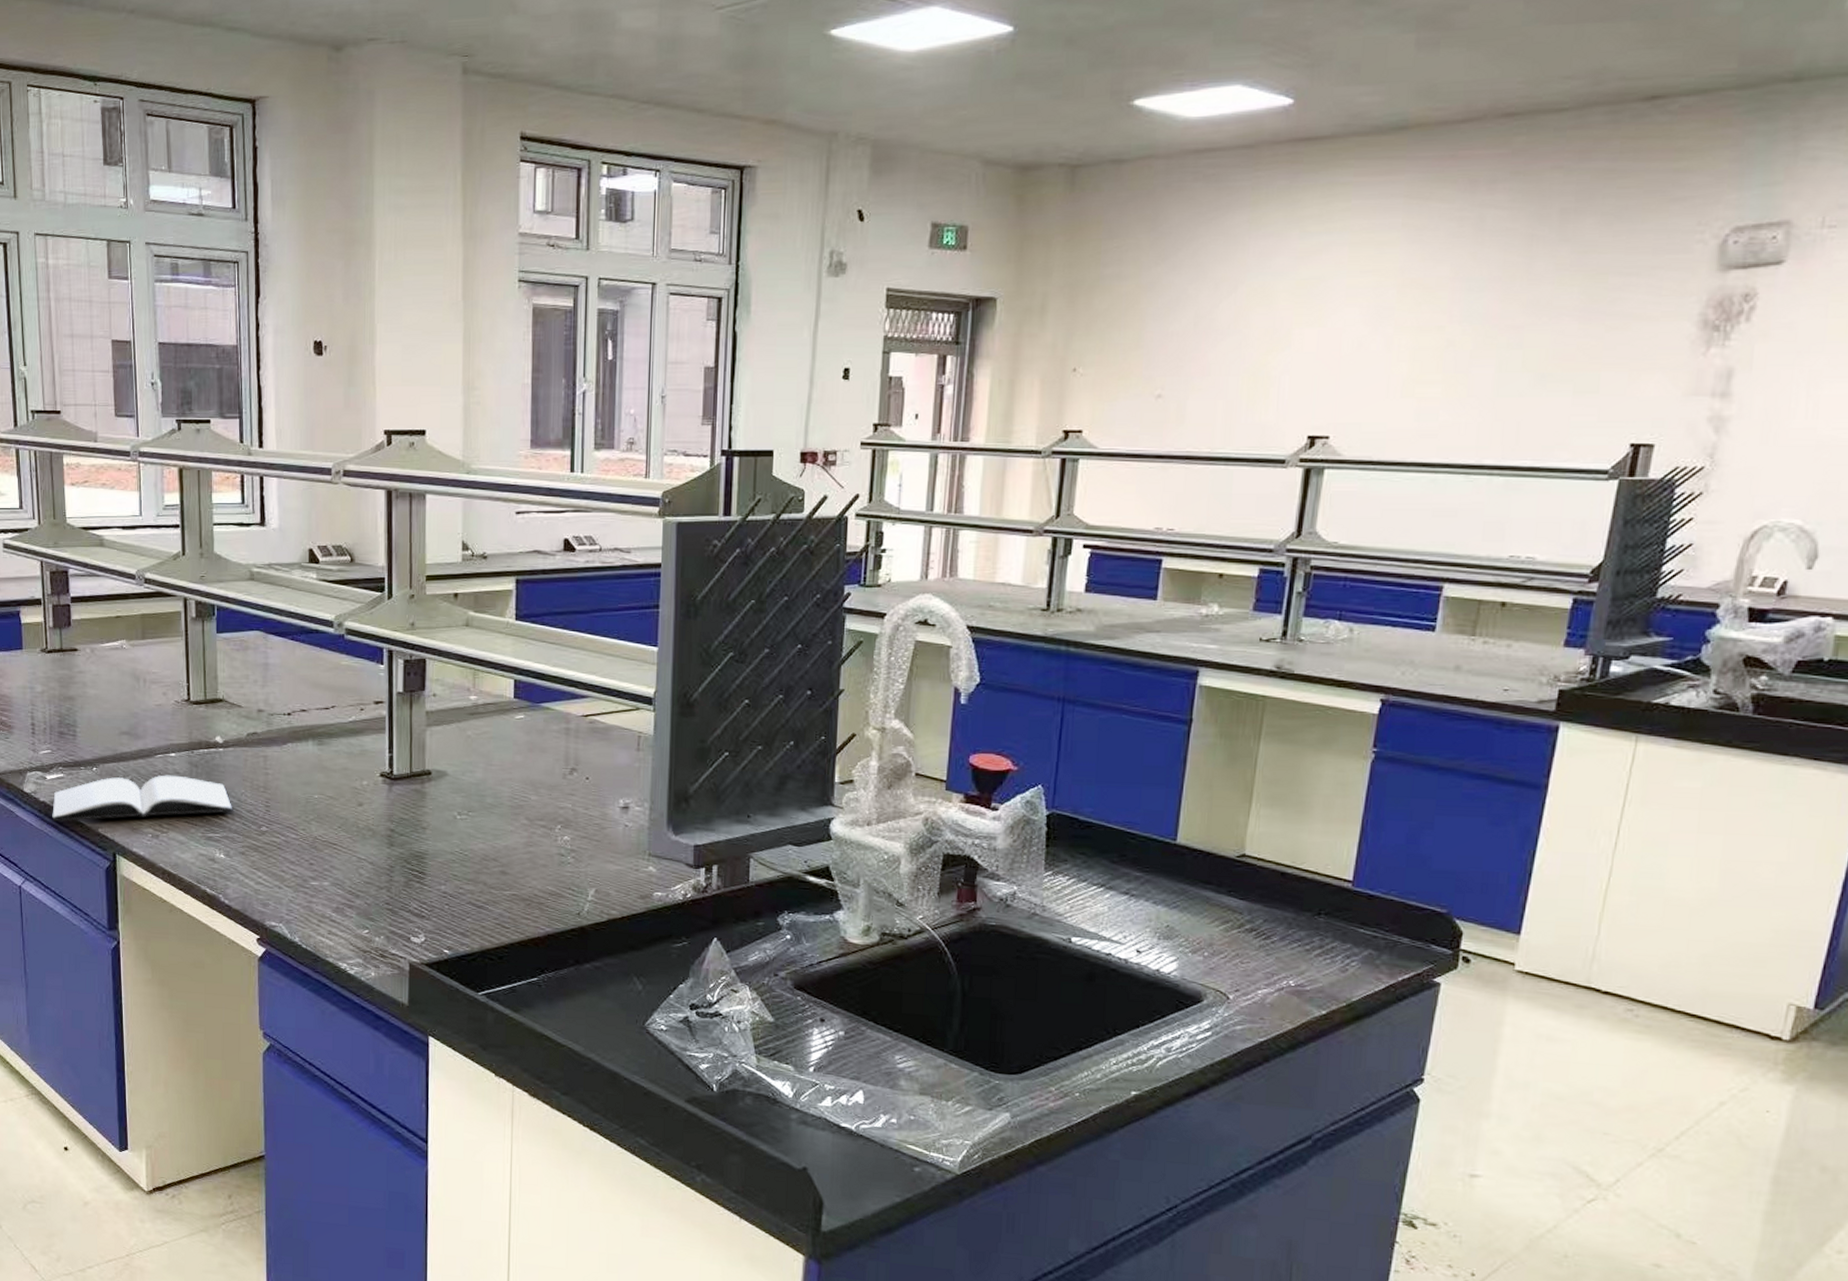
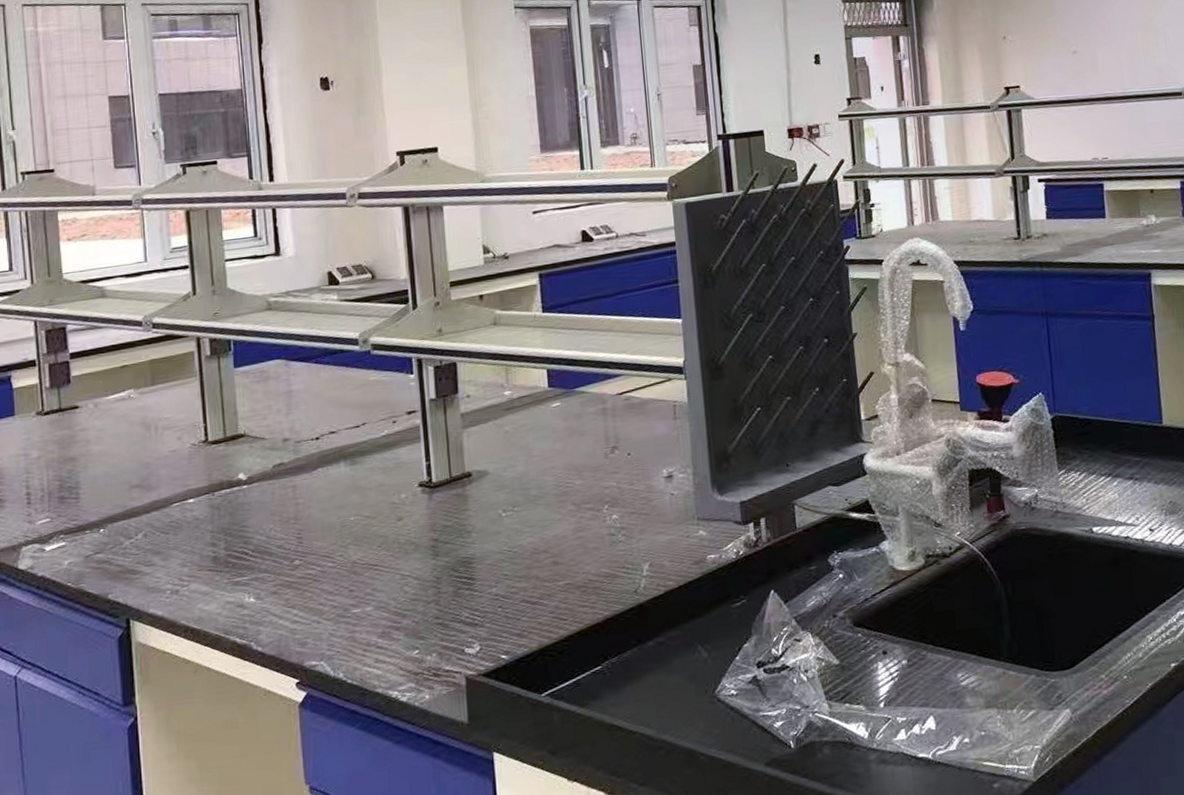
book: present [52,775,233,822] -> none [53,521,262,596]

